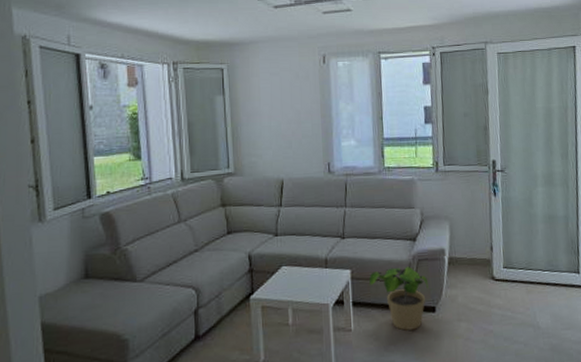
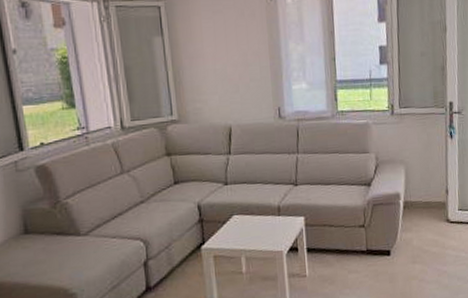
potted plant: present [368,266,429,331] -> none [323,212,384,274]

